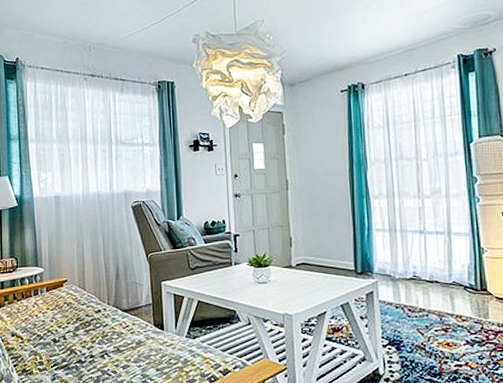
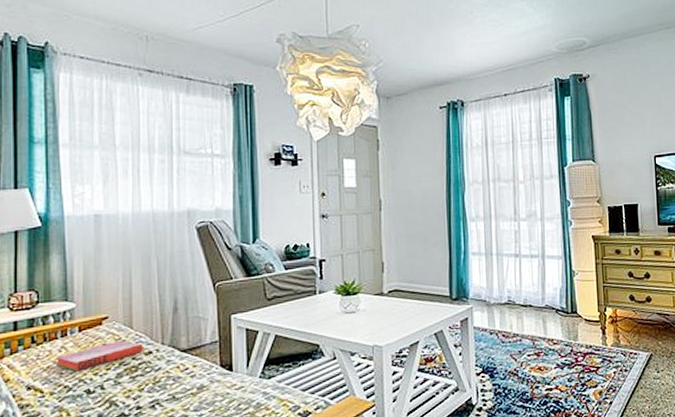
hardback book: none [30,299,94,324] -> present [55,340,143,372]

